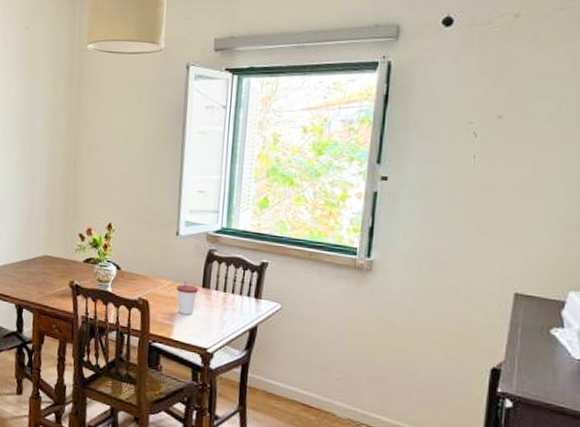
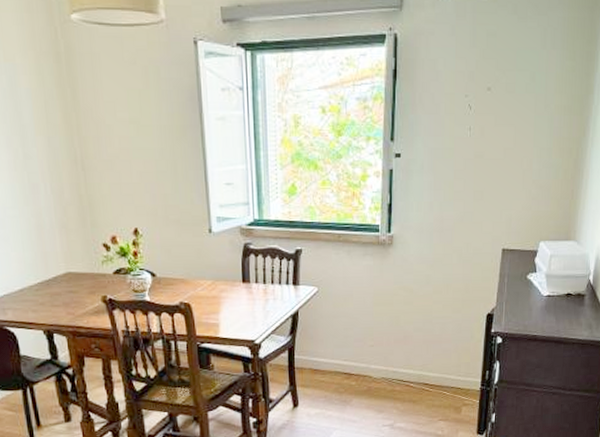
cup: present [176,281,198,315] -> none [217,279,239,312]

